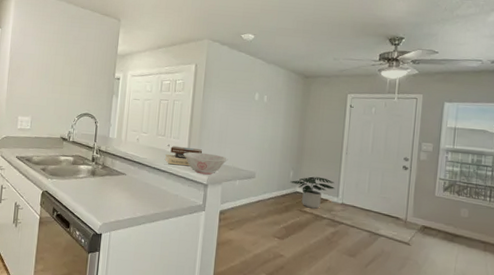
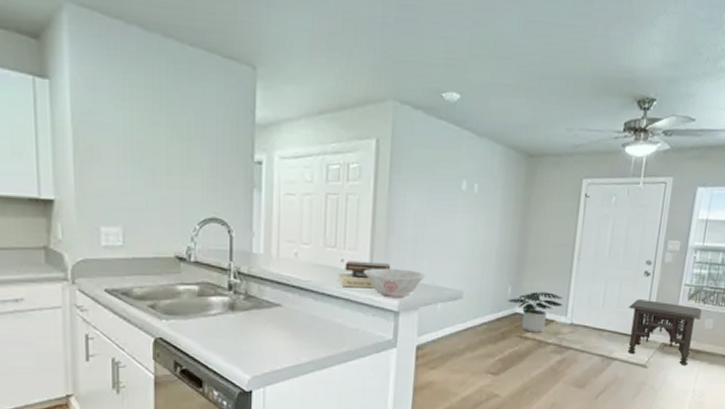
side table: none [390,187,457,247] -> present [627,298,702,365]

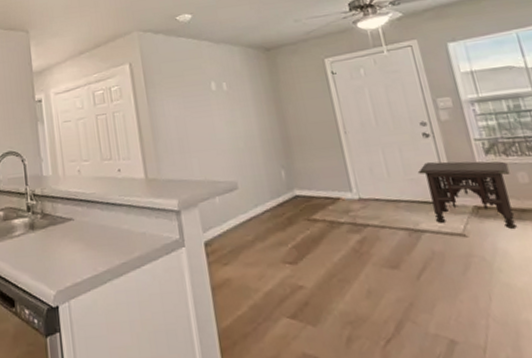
books: present [337,260,391,289] -> none [117,166,164,195]
bowl: present [363,267,427,299] -> none [139,169,198,199]
potted plant: present [508,292,563,333] -> none [284,170,345,214]

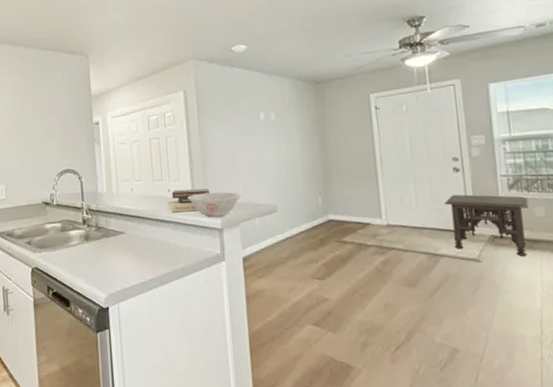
books: none [117,166,164,195] -> present [166,188,210,213]
bowl: none [139,169,198,199] -> present [187,191,242,218]

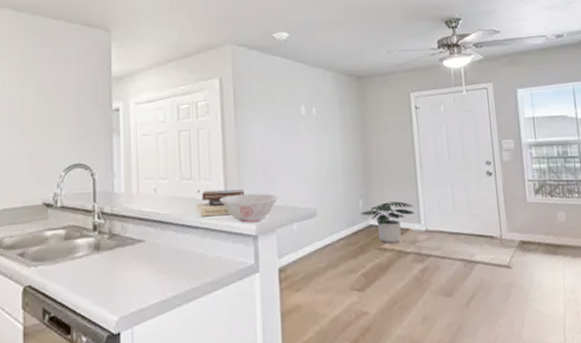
potted plant: none [320,197,376,237] -> present [361,201,415,244]
side table: present [444,194,529,257] -> none [478,198,552,262]

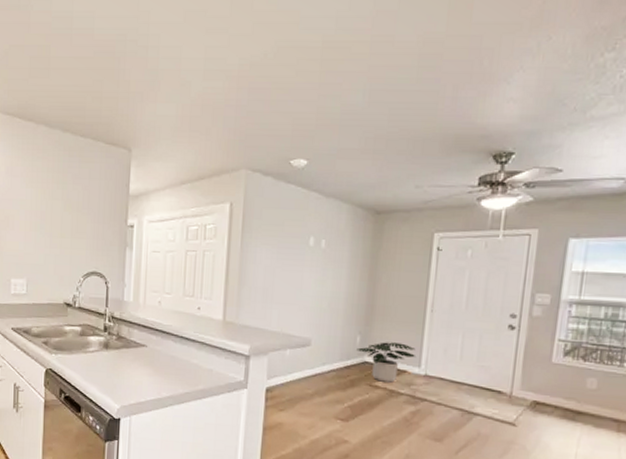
books: present [195,189,245,217] -> none [194,308,243,334]
bowl: present [219,193,280,223] -> none [218,315,276,344]

